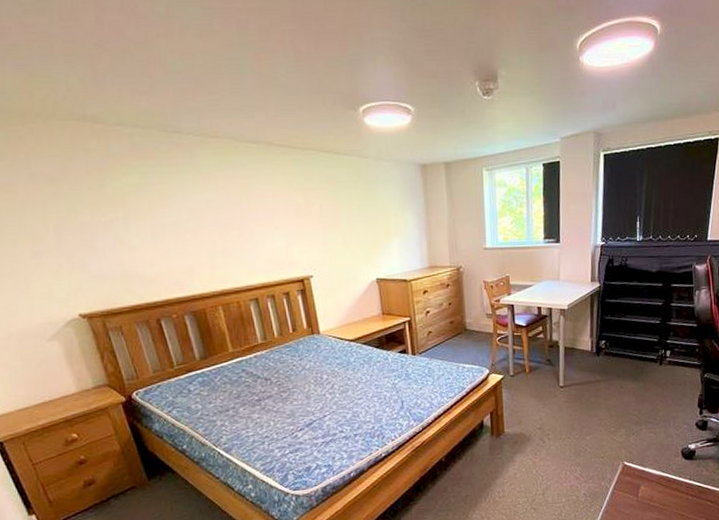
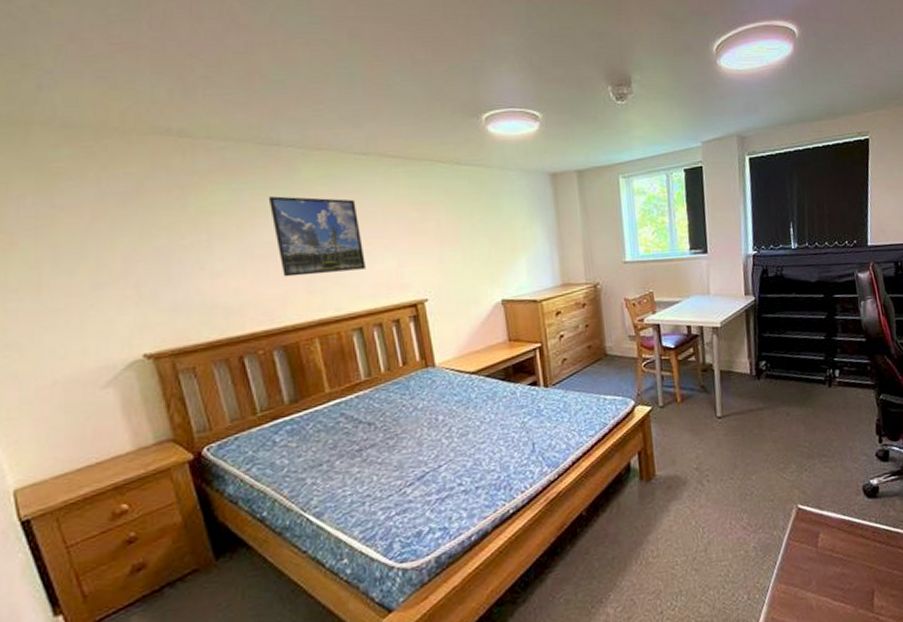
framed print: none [173,180,259,252] -> present [268,196,366,277]

